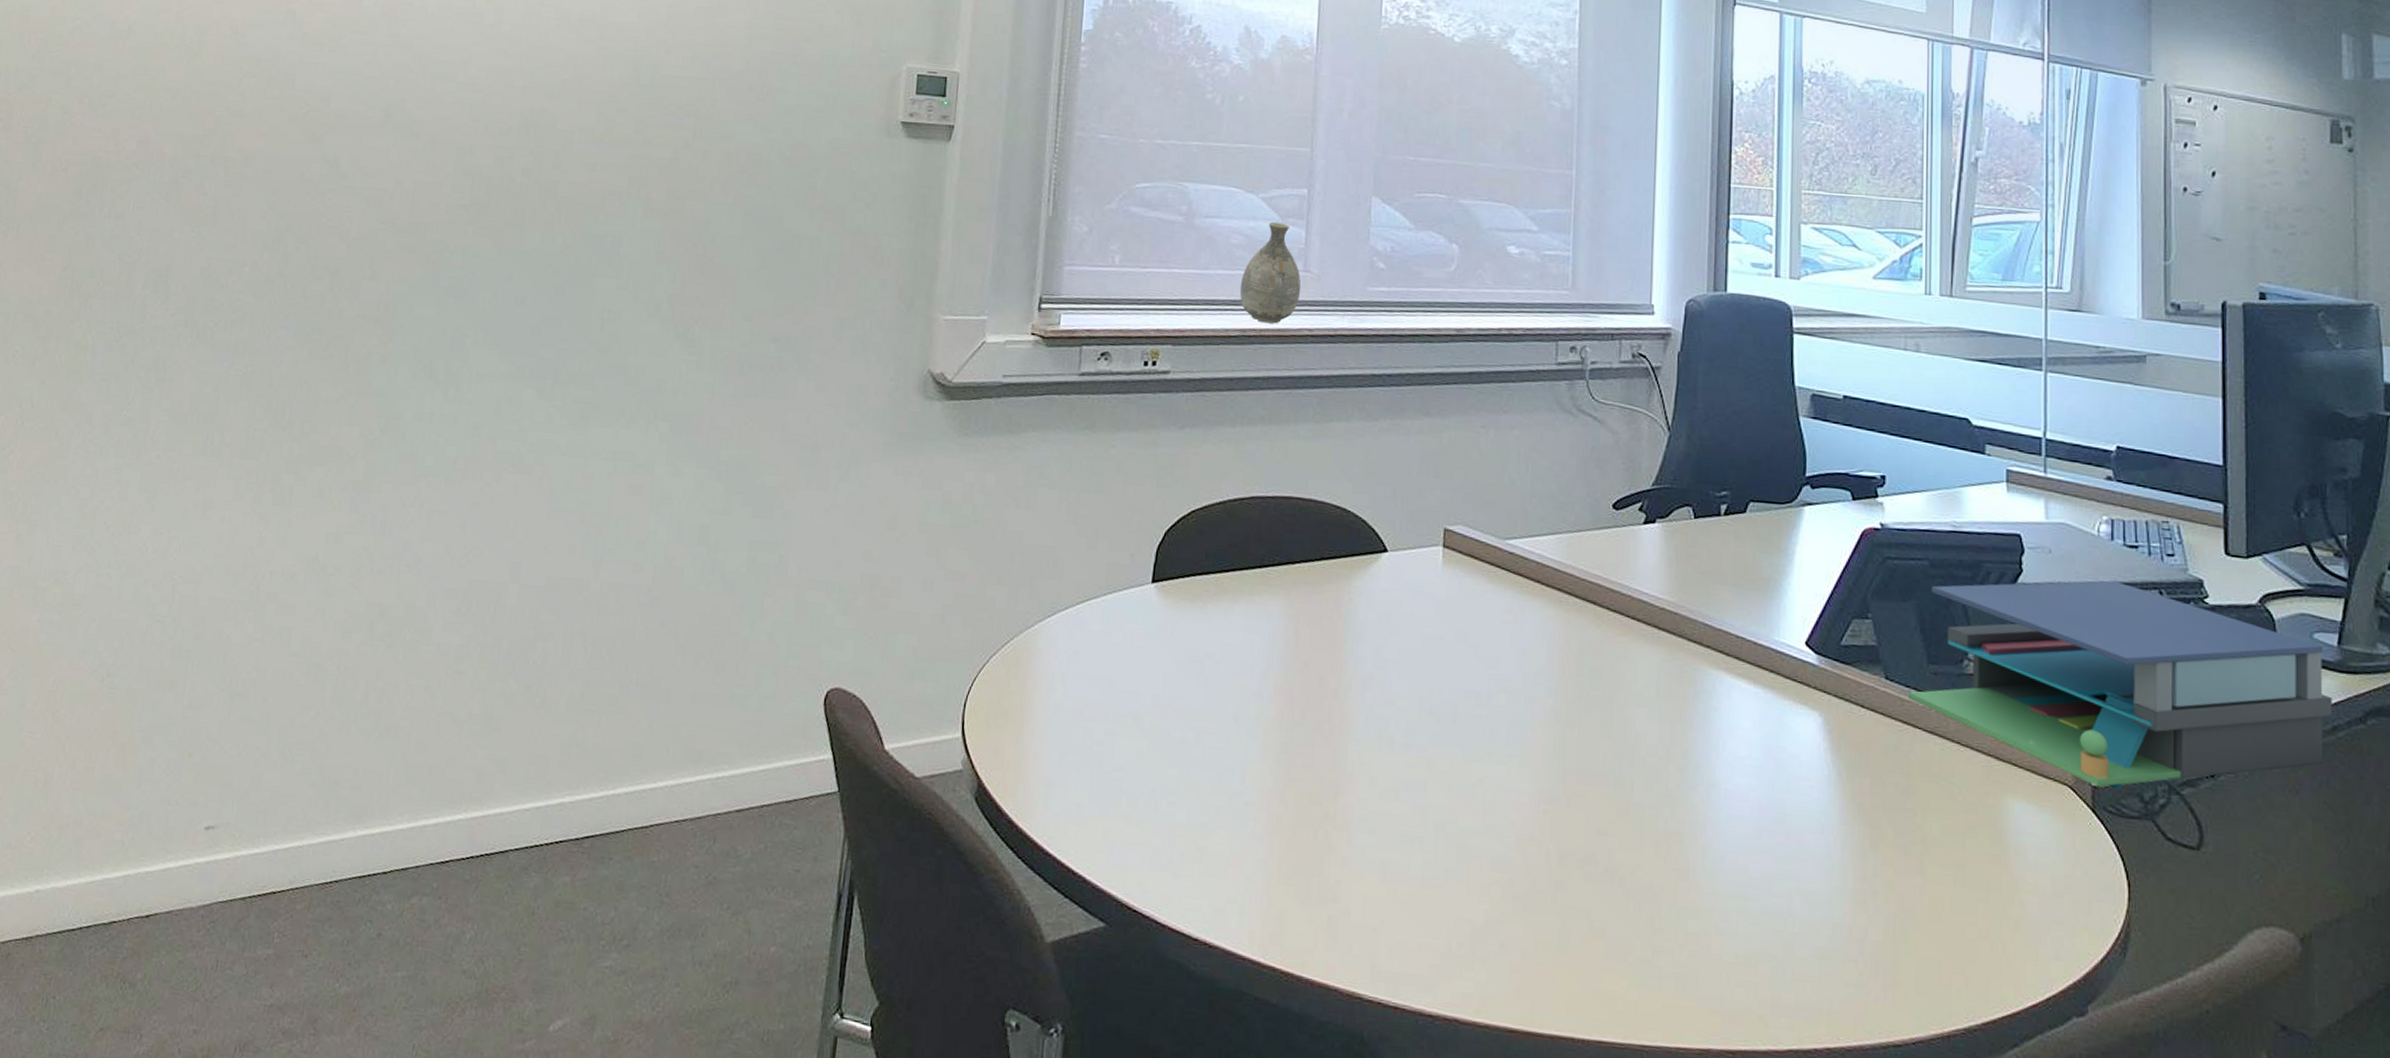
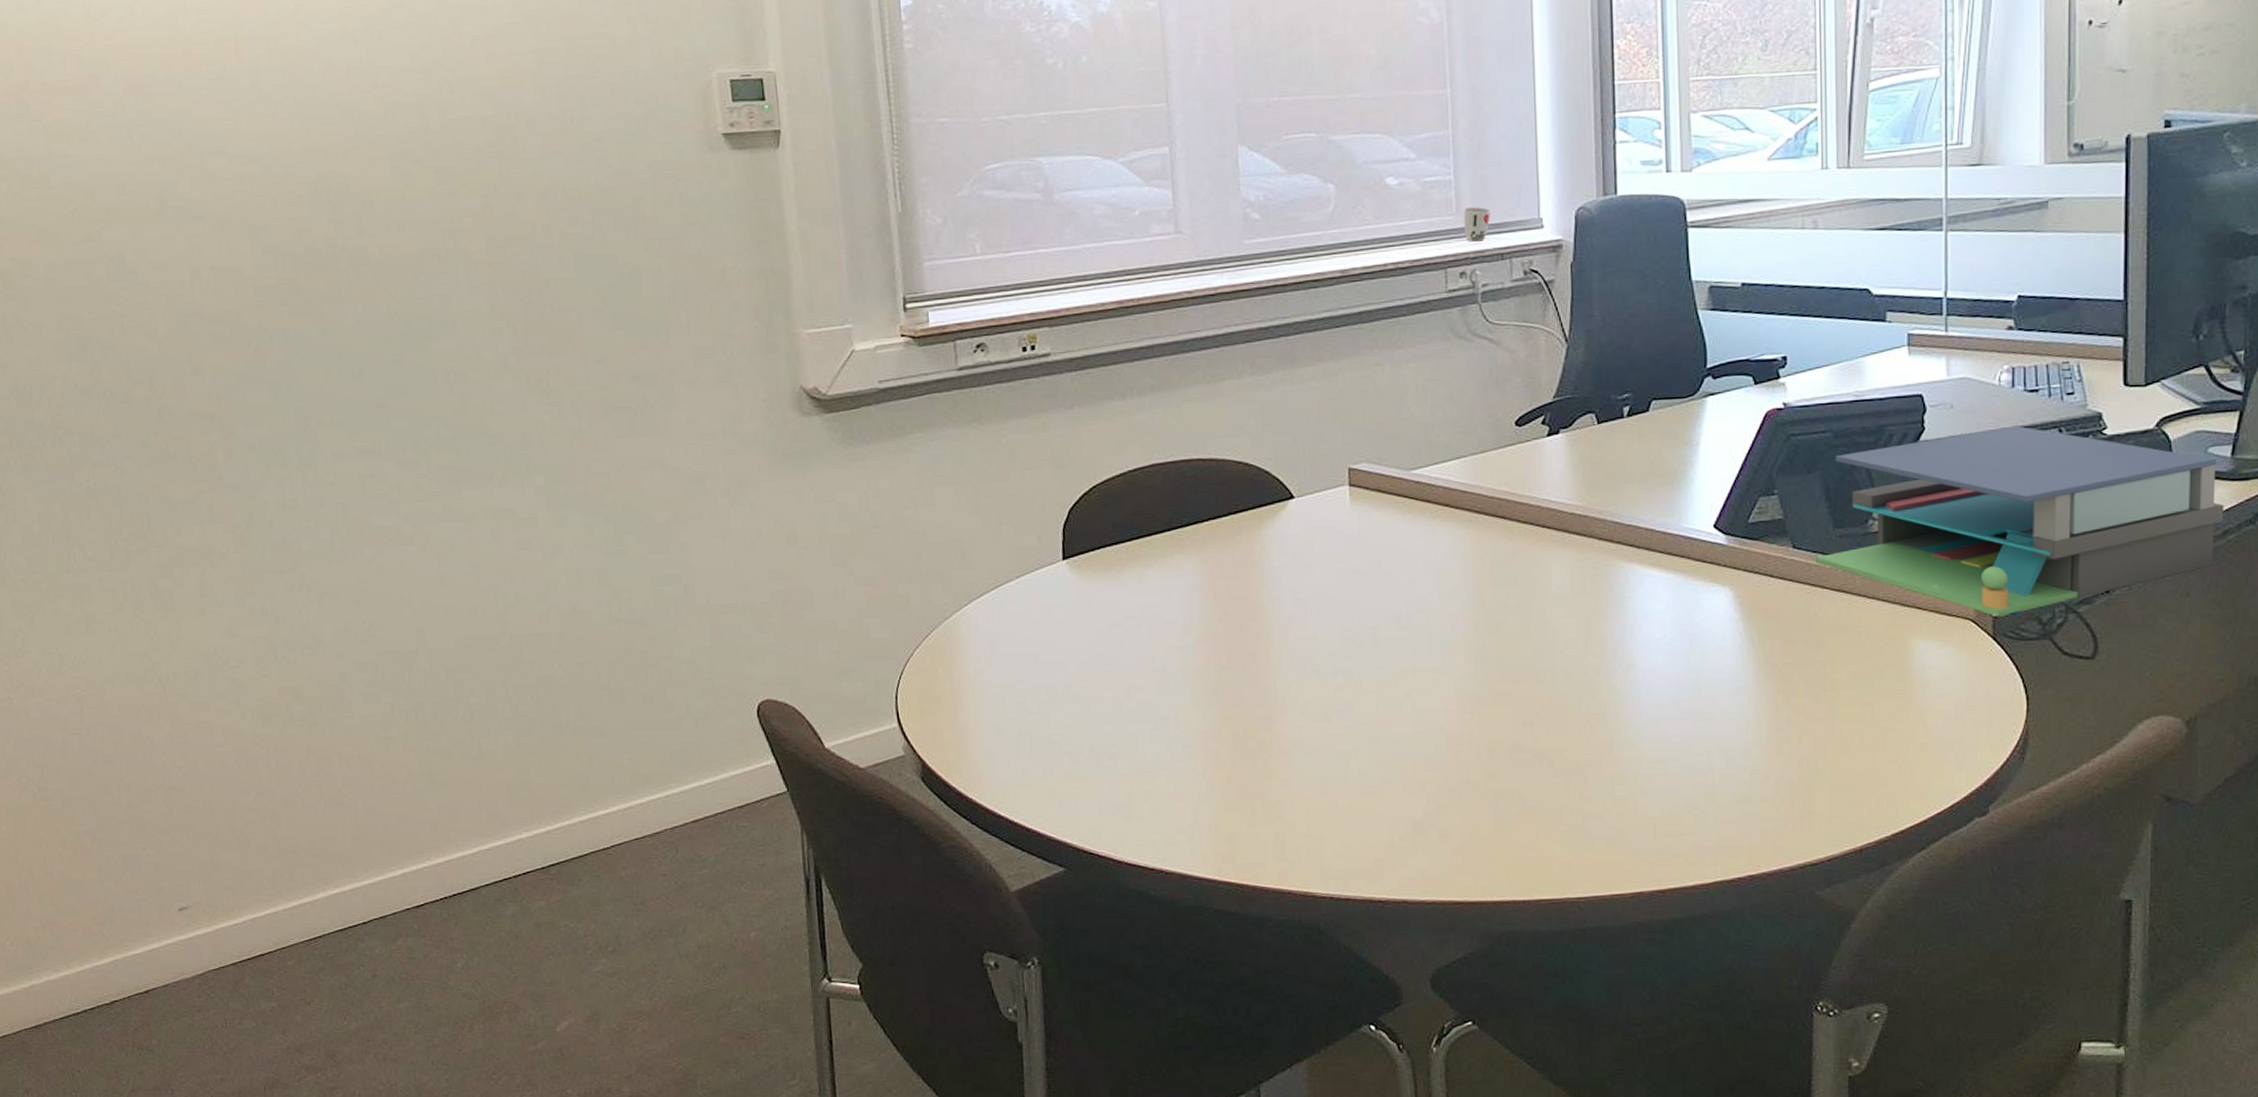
vase: present [1239,221,1302,324] -> none [1110,185,1175,292]
cup: none [1577,285,1605,321] -> present [1463,207,1492,243]

